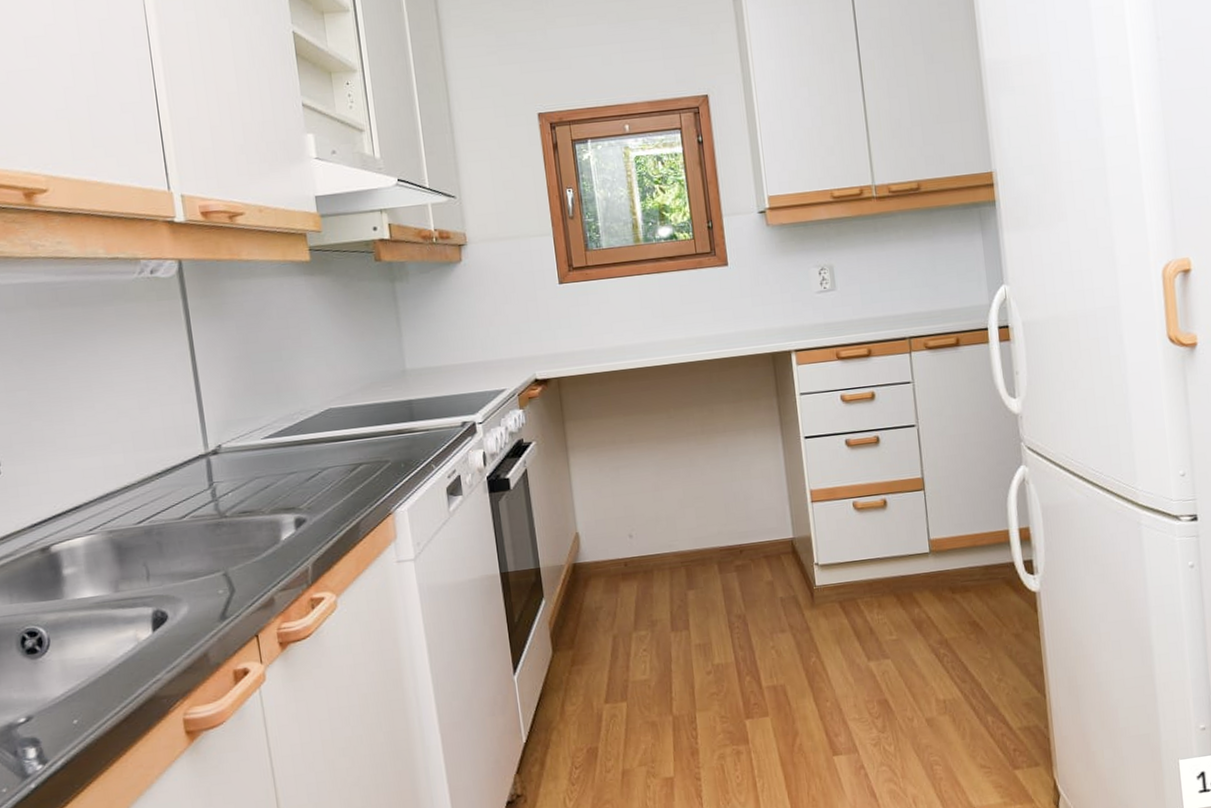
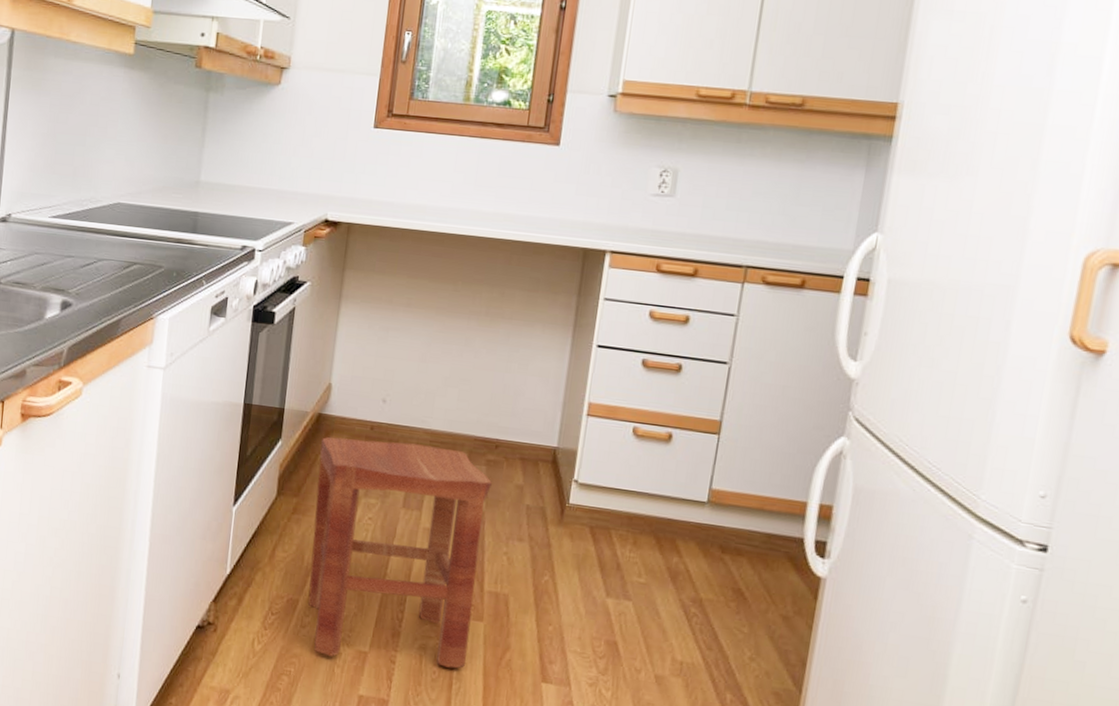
stool: none [582,564,764,792] -> present [308,436,492,669]

